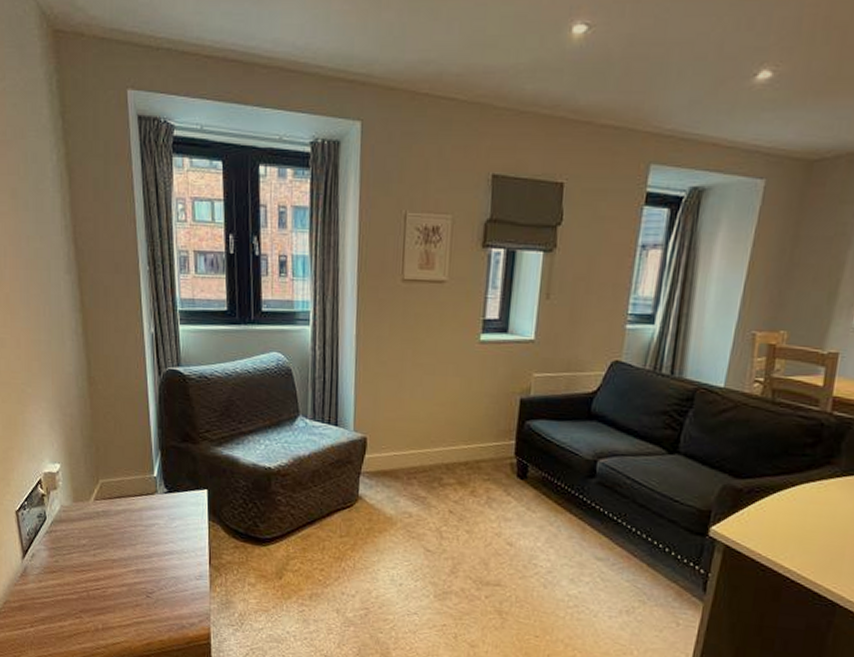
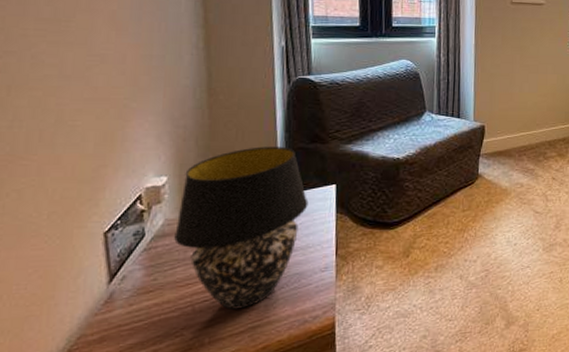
table lamp: none [69,441,182,603] -> present [174,146,309,310]

